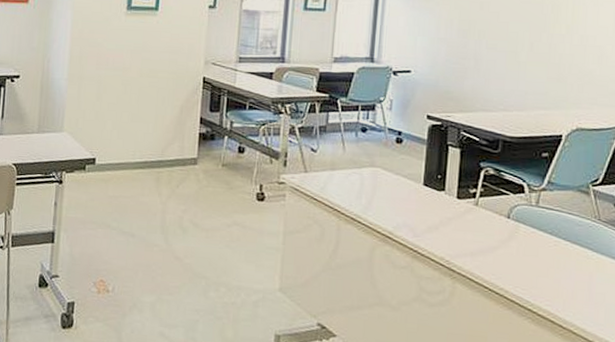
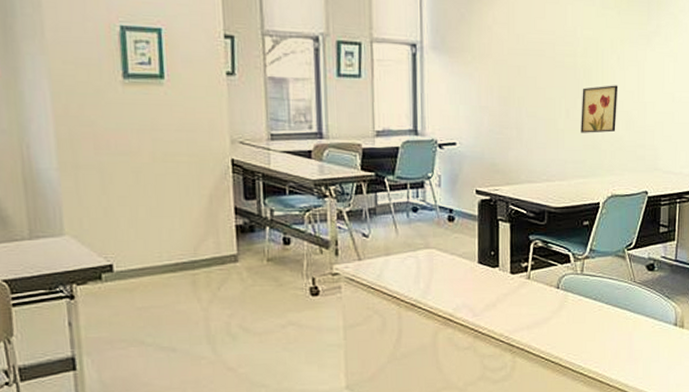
wall art: none [545,20,591,67] -> present [581,85,618,133]

